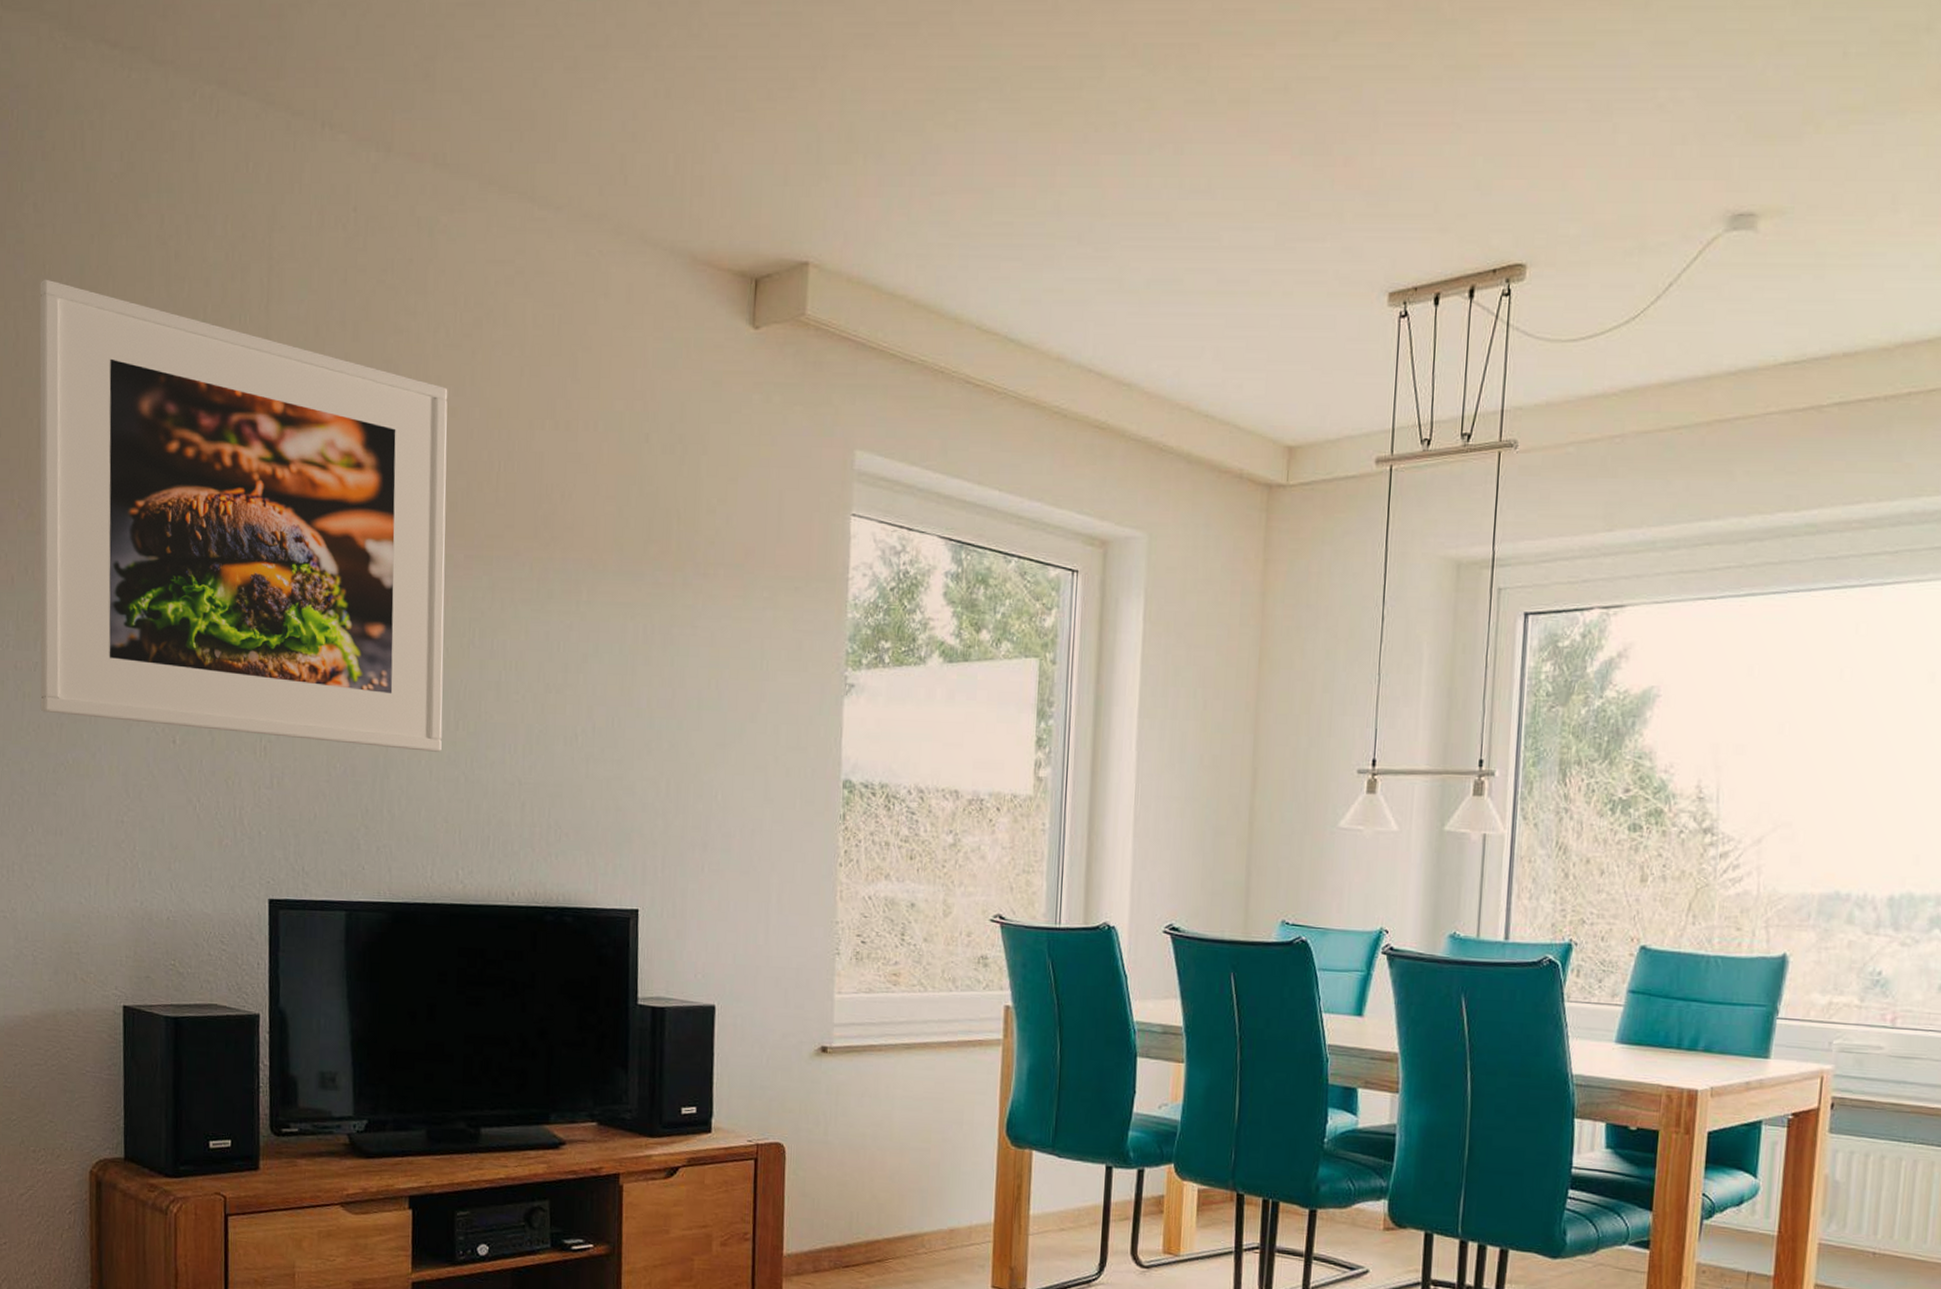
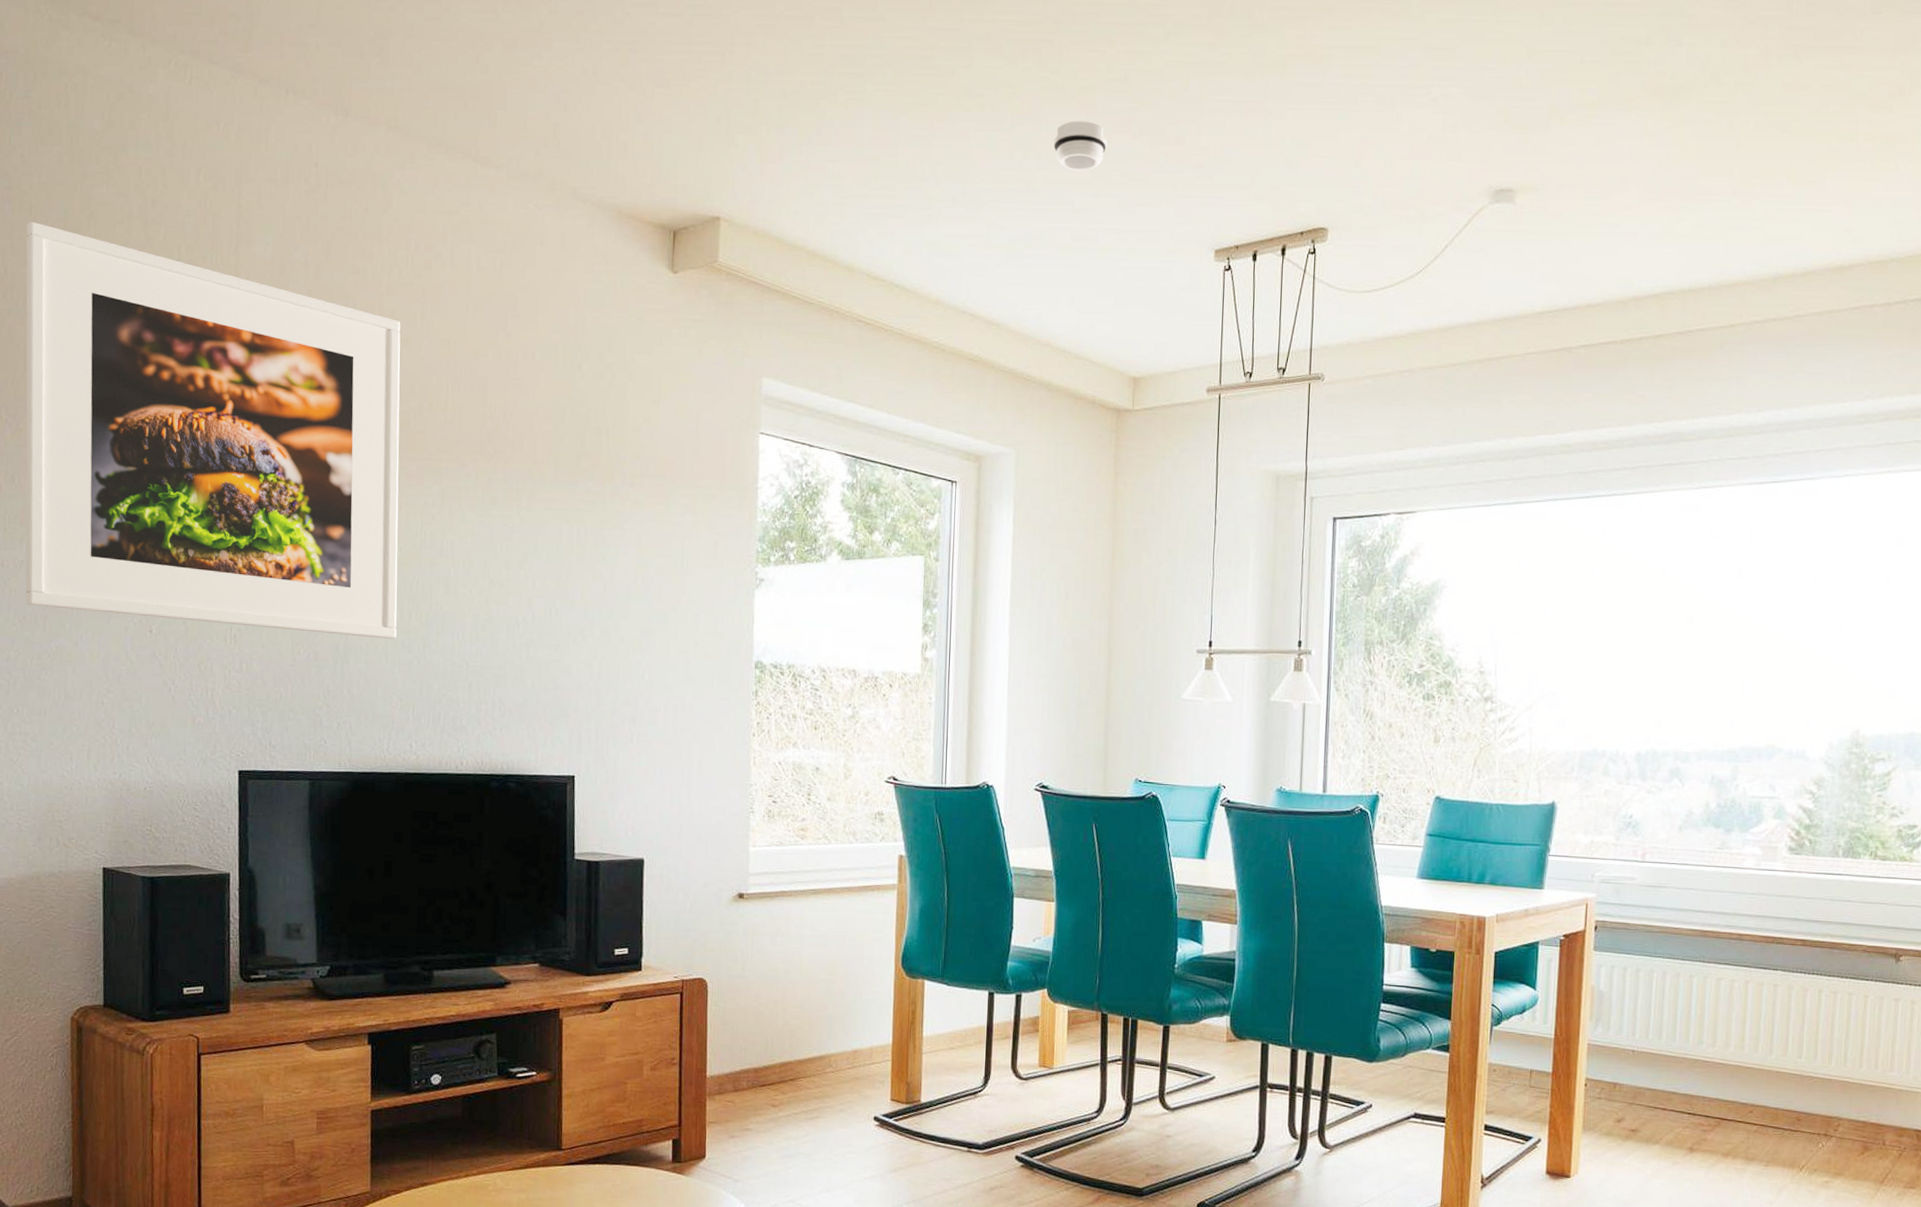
smoke detector: none [1198,140,1263,201] -> present [1053,121,1107,171]

